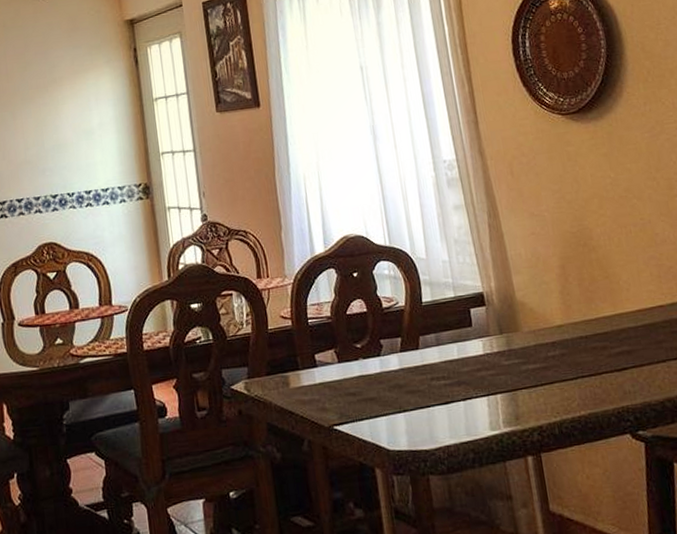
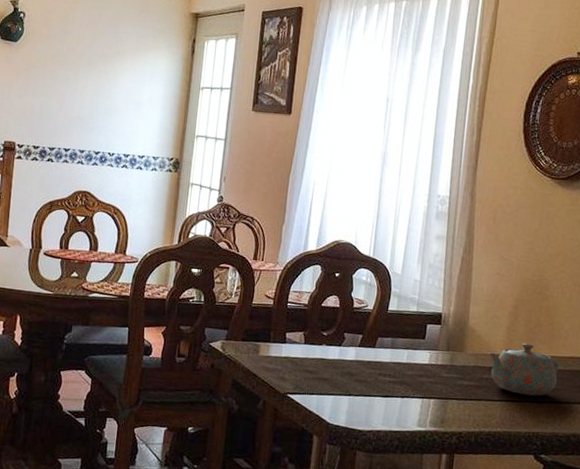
teapot: none [547,305,633,366] -> present [488,343,560,396]

